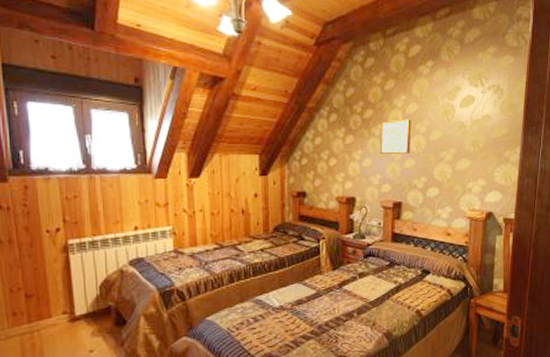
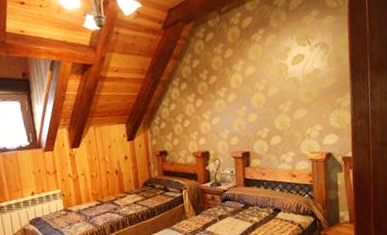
wall art: present [380,119,411,154] -> none [225,80,253,112]

